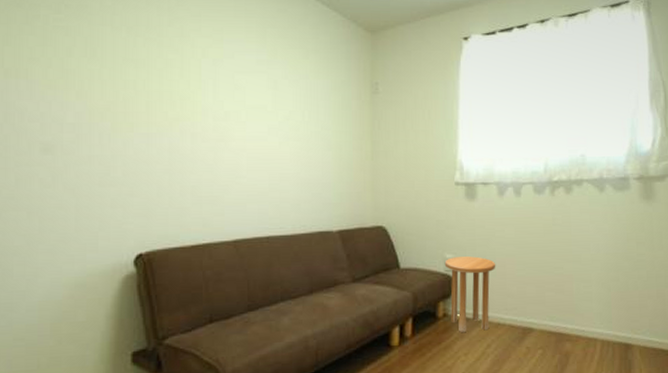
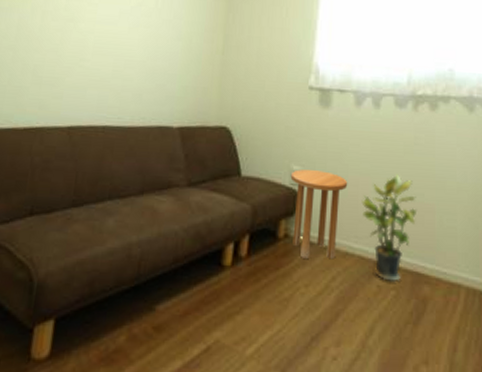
potted plant: none [509,252,558,343] -> present [361,174,418,281]

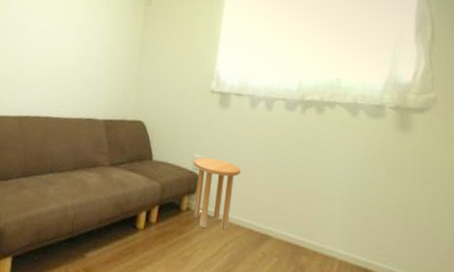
potted plant: present [361,174,418,281] -> none [252,165,300,251]

